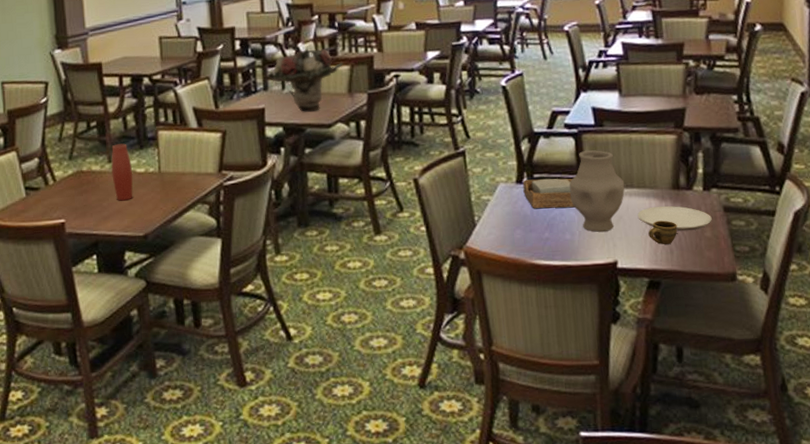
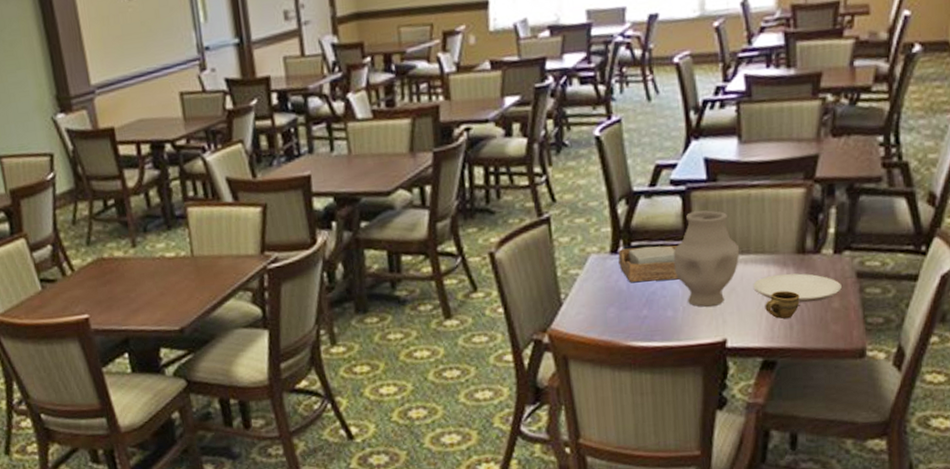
vase: present [111,143,133,201] -> none [134,224,164,291]
flower arrangement: present [267,46,343,112] -> none [312,96,403,178]

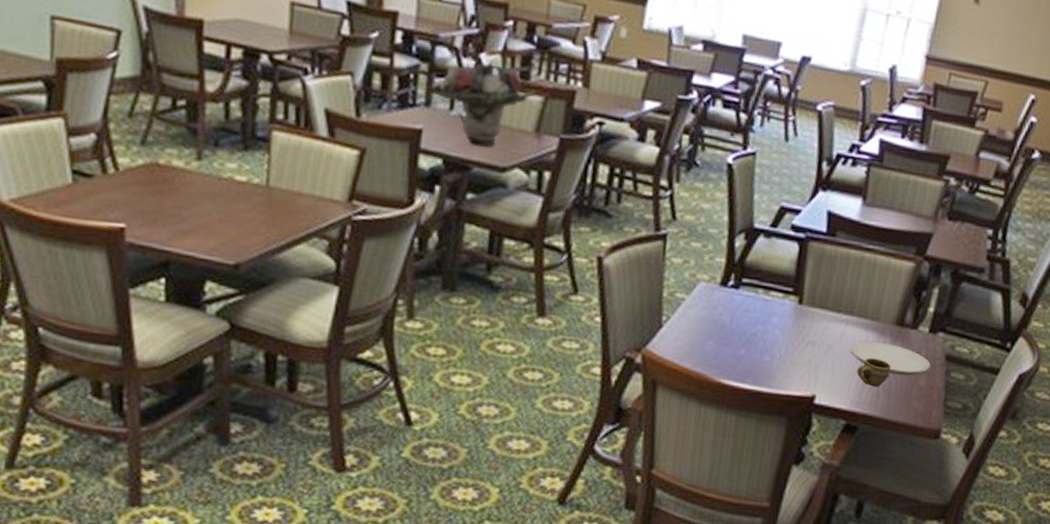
flower arrangement: none [312,96,403,178] -> present [432,59,535,147]
napkin holder: present [618,245,680,283] -> none [726,283,786,326]
vase: present [673,210,740,307] -> none [778,261,845,360]

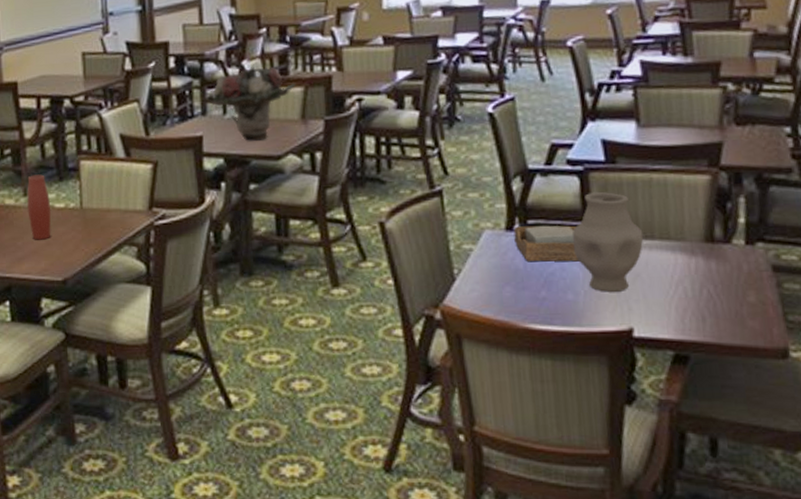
vase: none [199,136,230,215] -> present [27,174,51,240]
napkin holder: none [726,283,786,326] -> present [513,225,580,262]
vase: none [778,261,845,360] -> present [572,192,644,292]
plate: present [850,341,931,375] -> none [659,262,757,295]
cup: present [857,358,891,387] -> none [673,280,711,311]

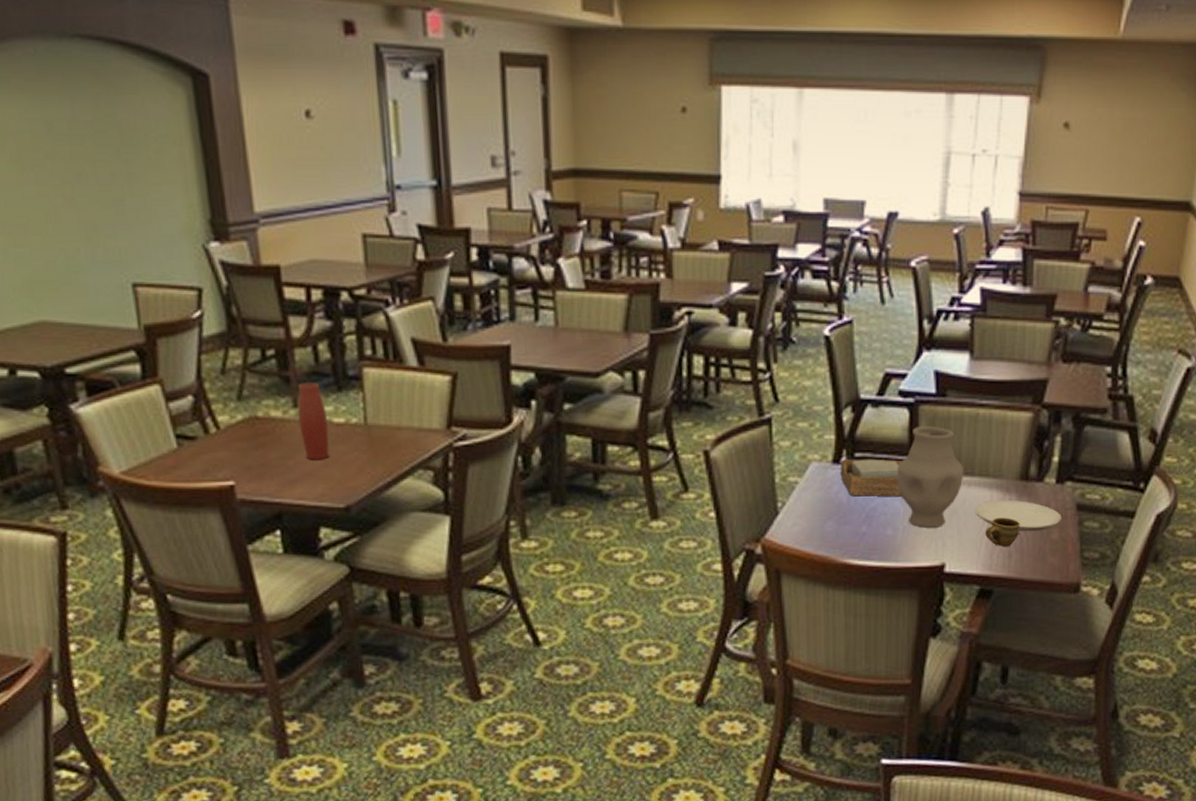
flower arrangement: present [206,64,295,141] -> none [515,263,618,354]
plate: none [659,262,757,295] -> present [975,499,1061,532]
cup: none [673,280,711,311] -> present [985,517,1020,547]

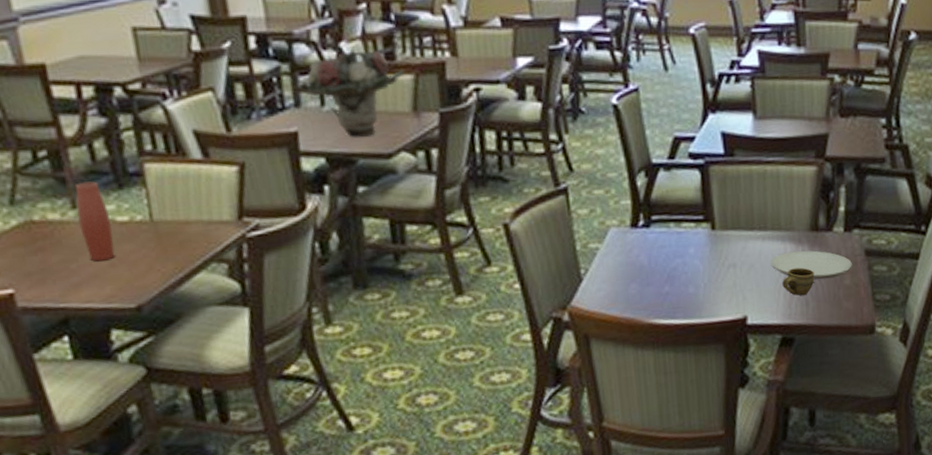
flower arrangement: none [515,263,618,354] -> present [298,46,404,137]
napkin holder: present [840,459,902,497] -> none [638,220,700,258]
vase: present [896,426,964,528] -> none [693,185,758,284]

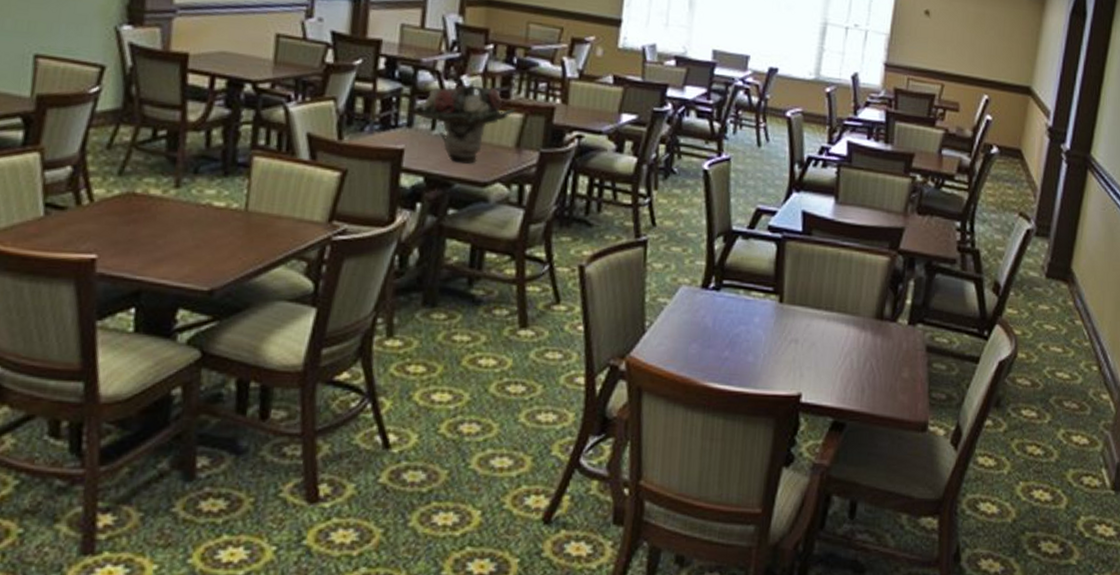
vase: present [74,181,116,262] -> none [176,164,208,242]
plate: present [770,250,852,279] -> none [832,336,912,369]
cup: present [782,267,814,296] -> none [841,353,874,382]

